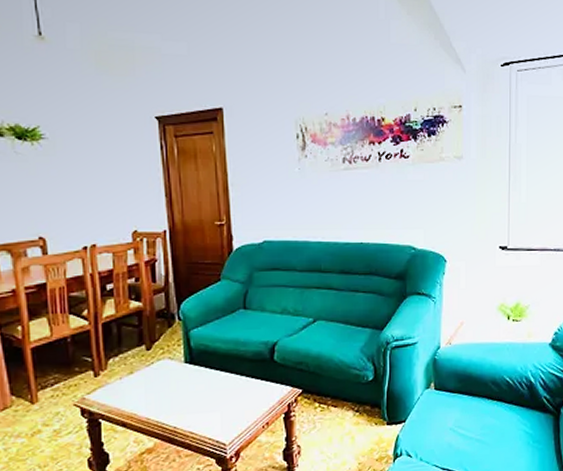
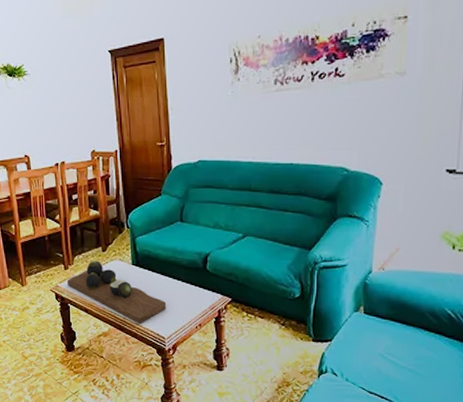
decorative tray: none [97,361,228,433] -> present [66,260,167,324]

